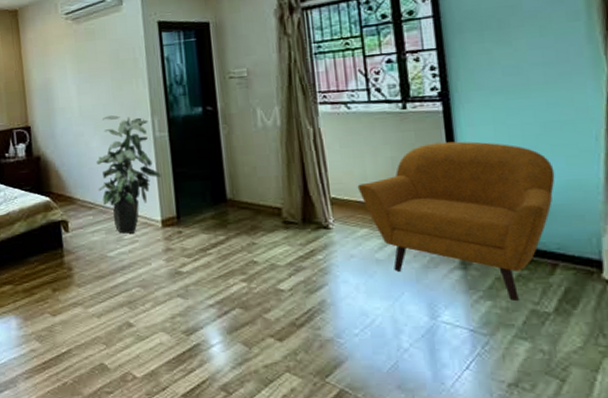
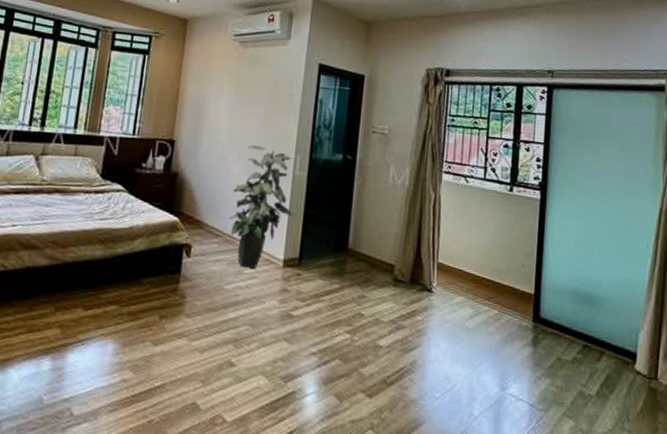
armchair: present [357,141,555,301] -> none [462,226,614,381]

